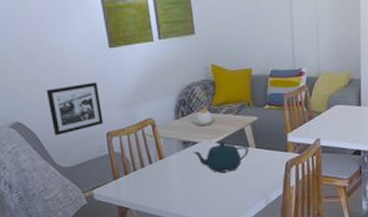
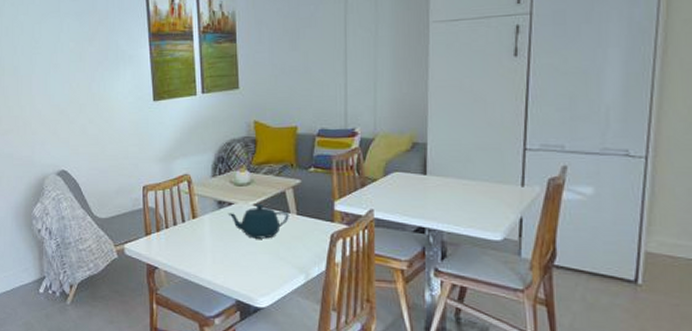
picture frame: present [46,82,104,136] -> none [91,135,141,186]

